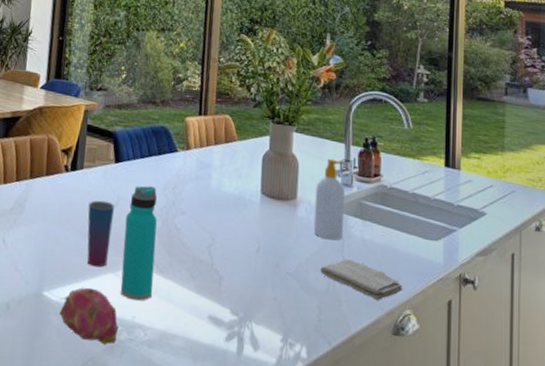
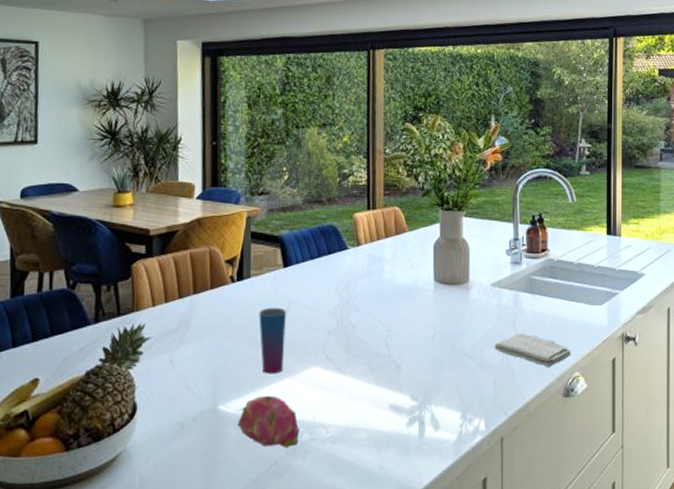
water bottle: present [120,185,157,301] -> none [298,287,332,401]
soap bottle: present [313,158,348,241] -> none [486,239,517,317]

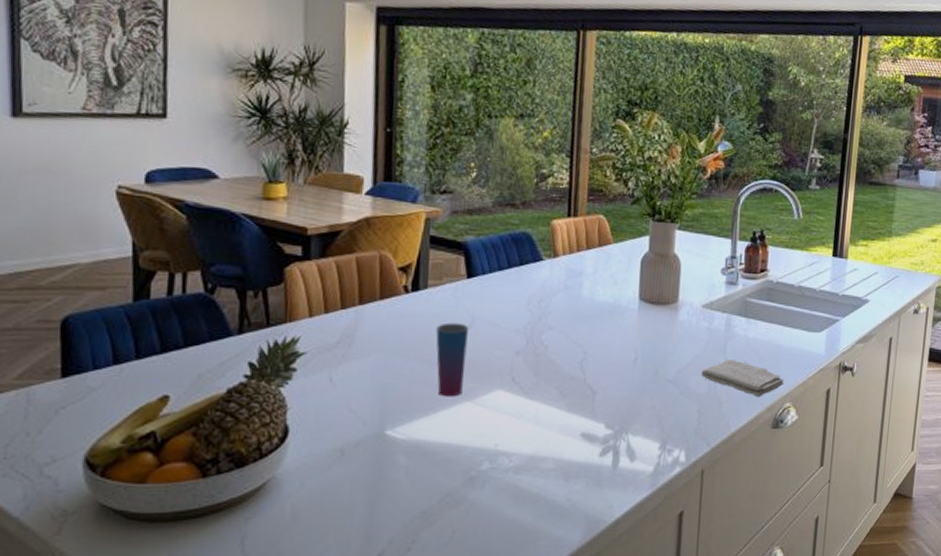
fruit: present [237,396,300,448] -> none [407,421,480,478]

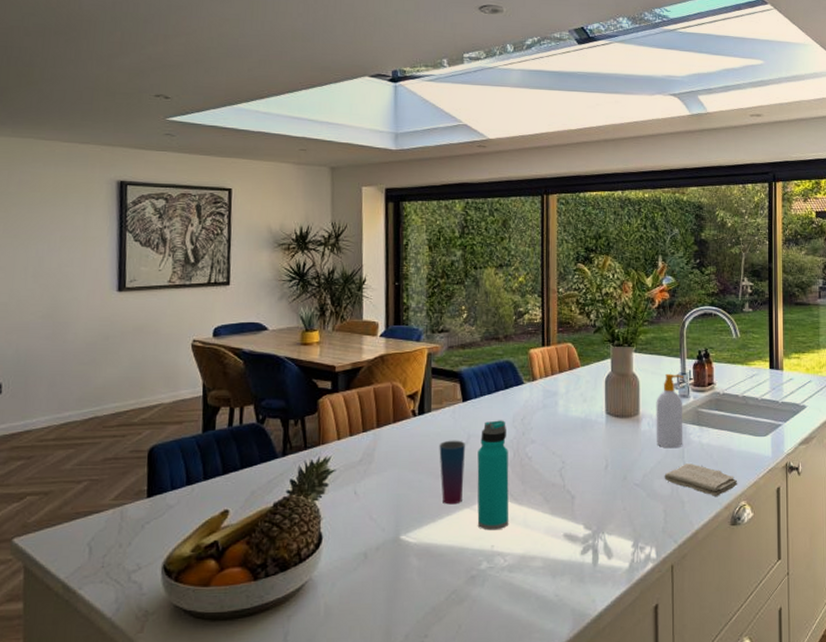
water bottle: none [479,301,520,427] -> present [477,420,509,531]
soap bottle: none [695,256,734,342] -> present [656,373,684,449]

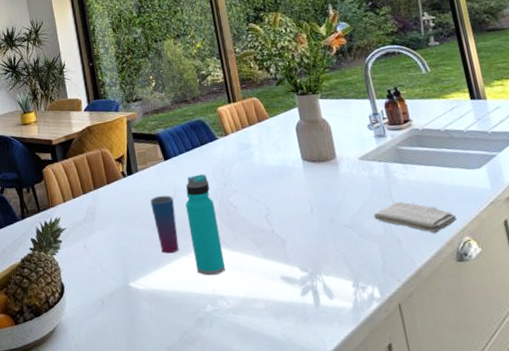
soap bottle: present [656,373,684,449] -> none [351,115,389,189]

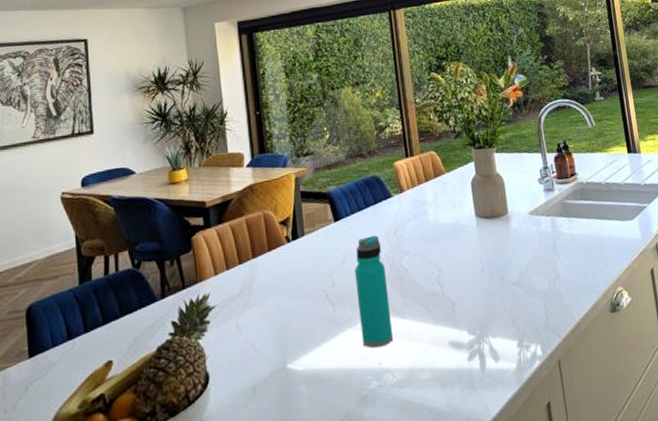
cup: present [150,195,179,254] -> none [316,260,345,327]
washcloth: present [373,201,458,233] -> none [540,255,613,286]

